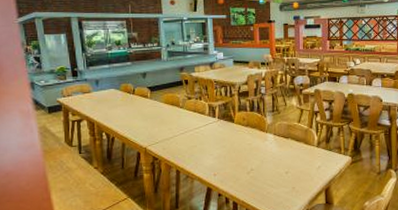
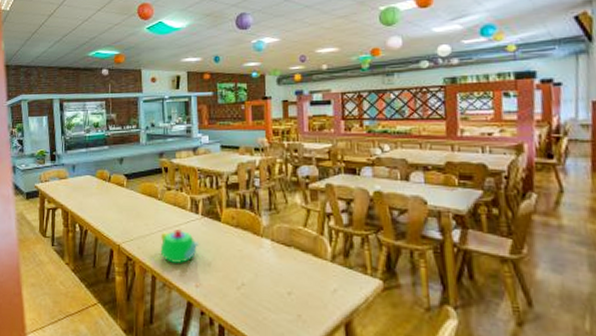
teapot: none [183,130,217,160] -> present [160,228,200,264]

